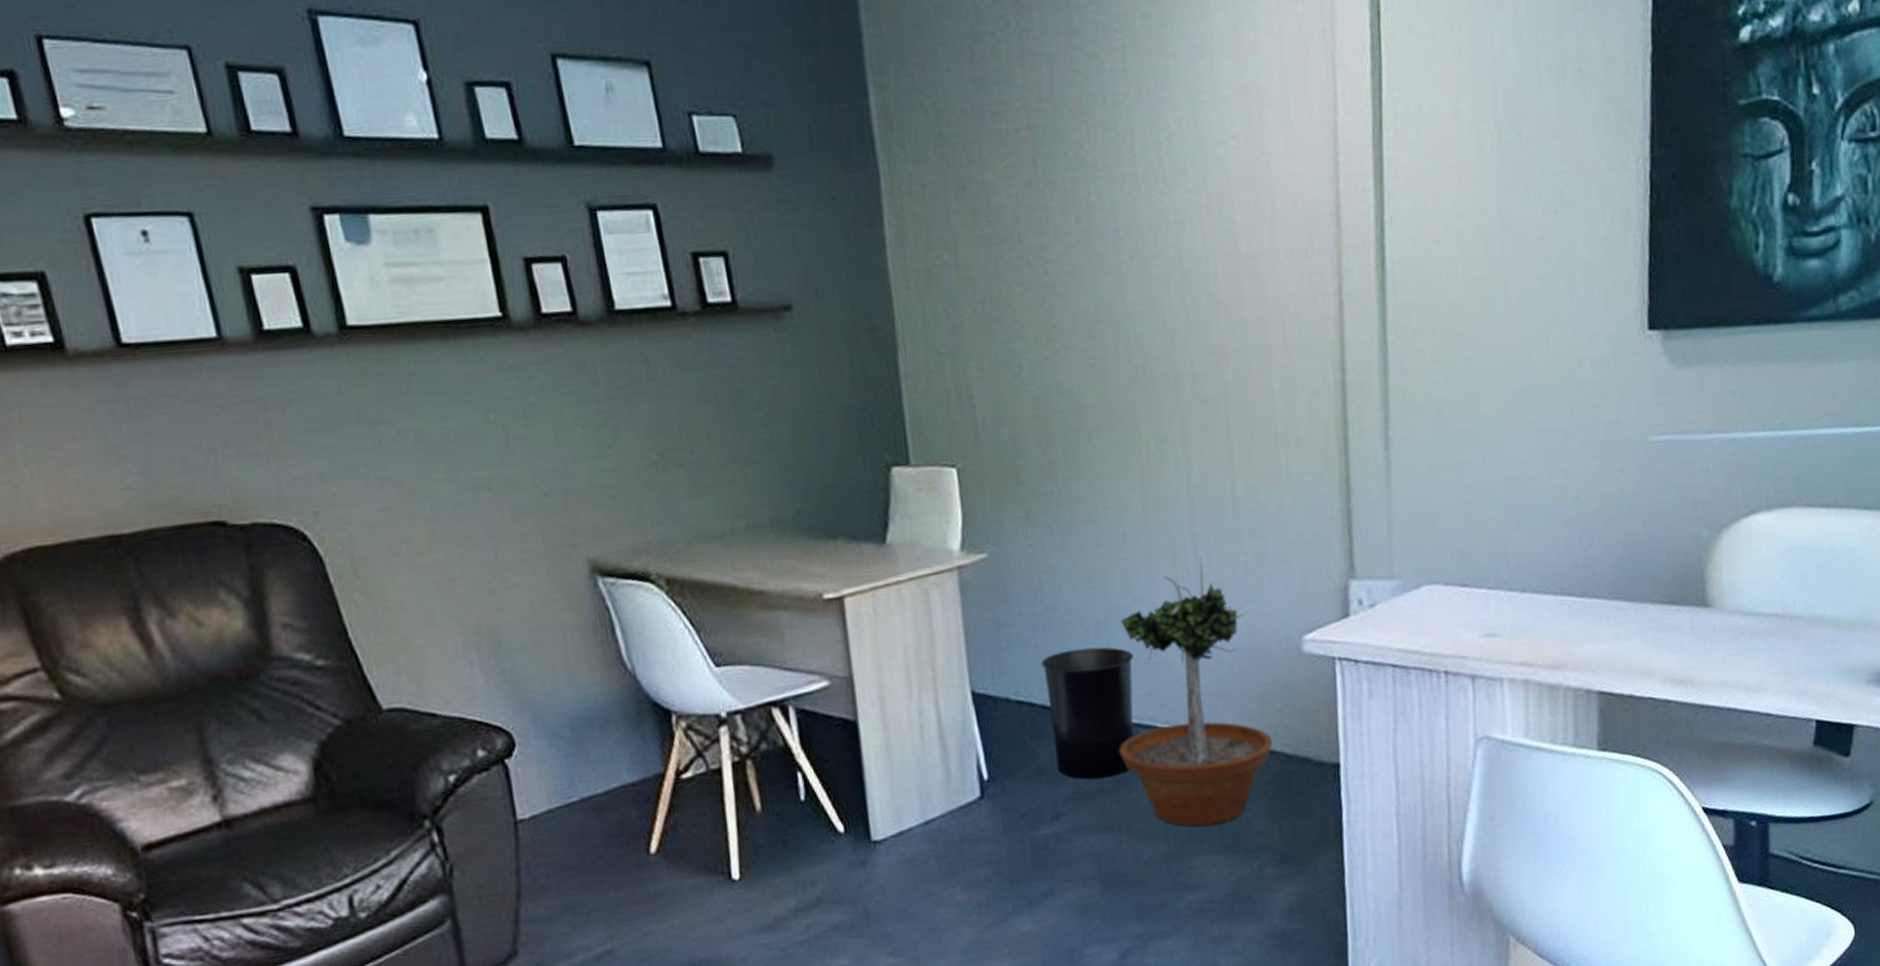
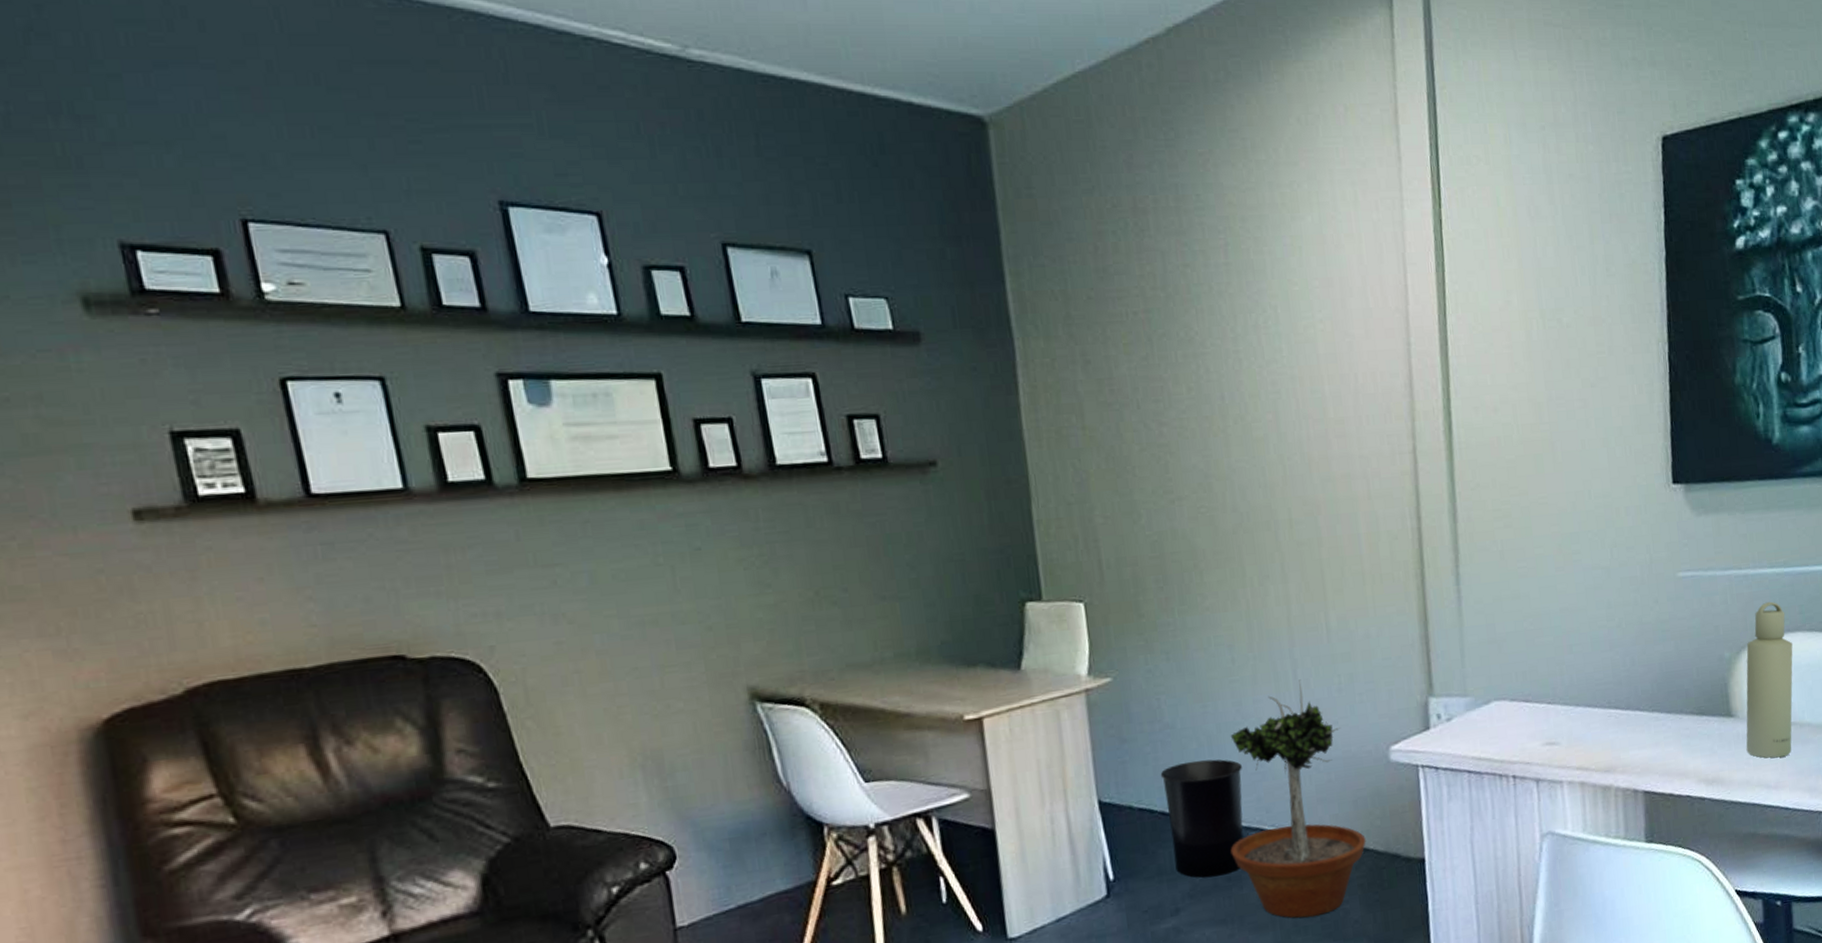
bottle: none [1723,471,1786,656] -> present [1746,601,1793,758]

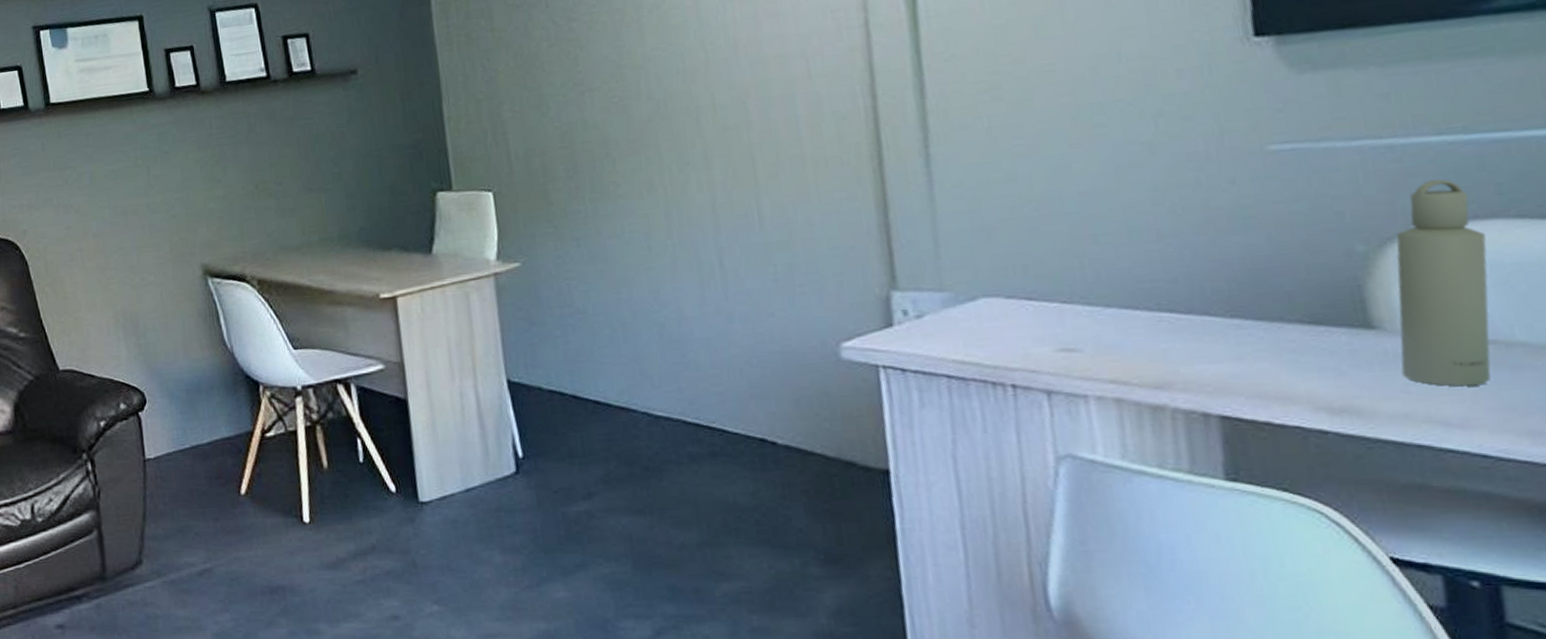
waste bin: present [1160,759,1244,878] -> none [571,346,663,465]
potted tree: present [1230,679,1366,918] -> none [647,268,812,520]

